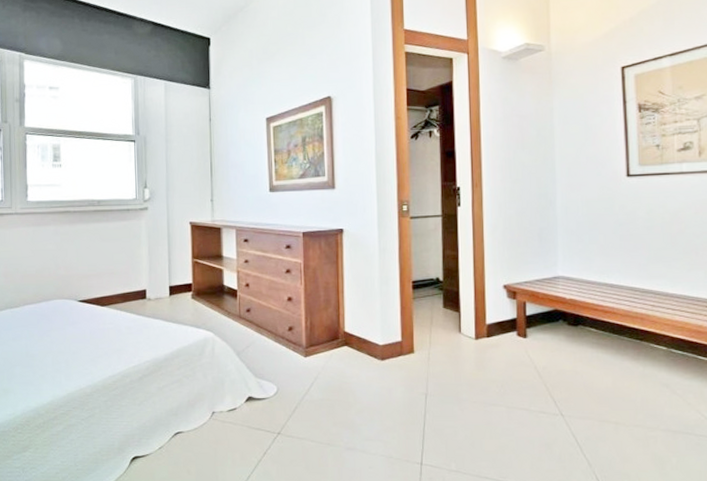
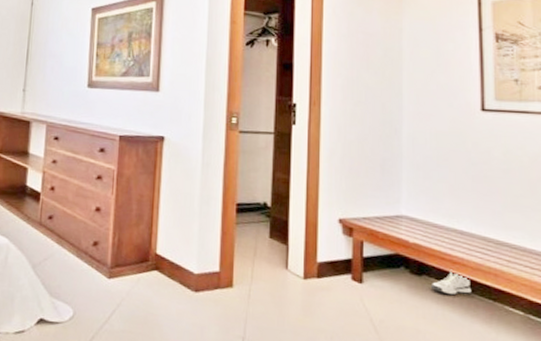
sneaker: none [585,318,622,340] -> present [430,269,472,296]

